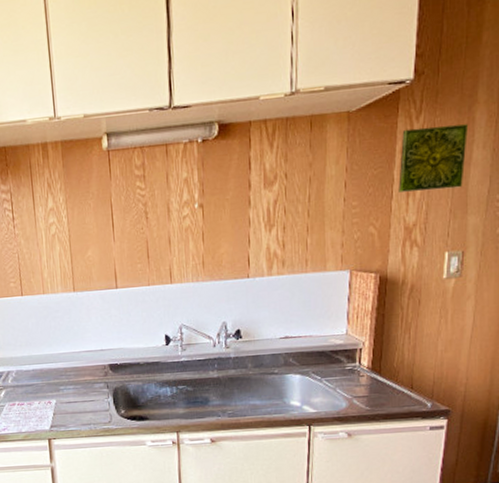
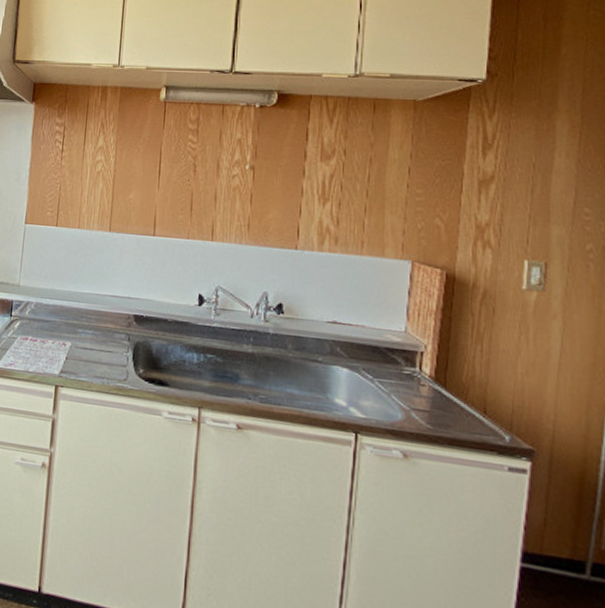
decorative tile: present [398,124,467,192] -> none [469,126,548,194]

